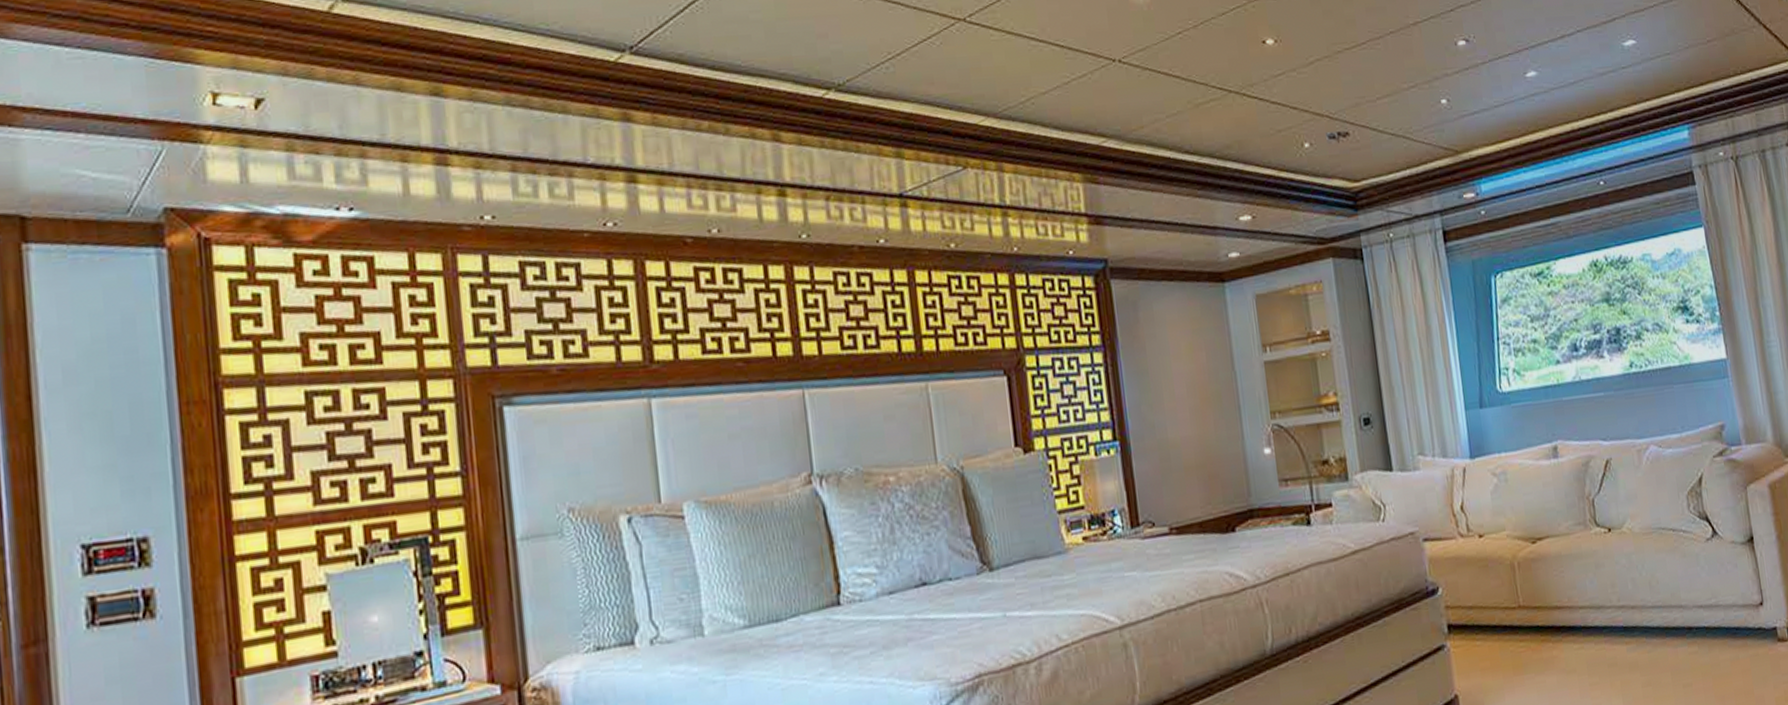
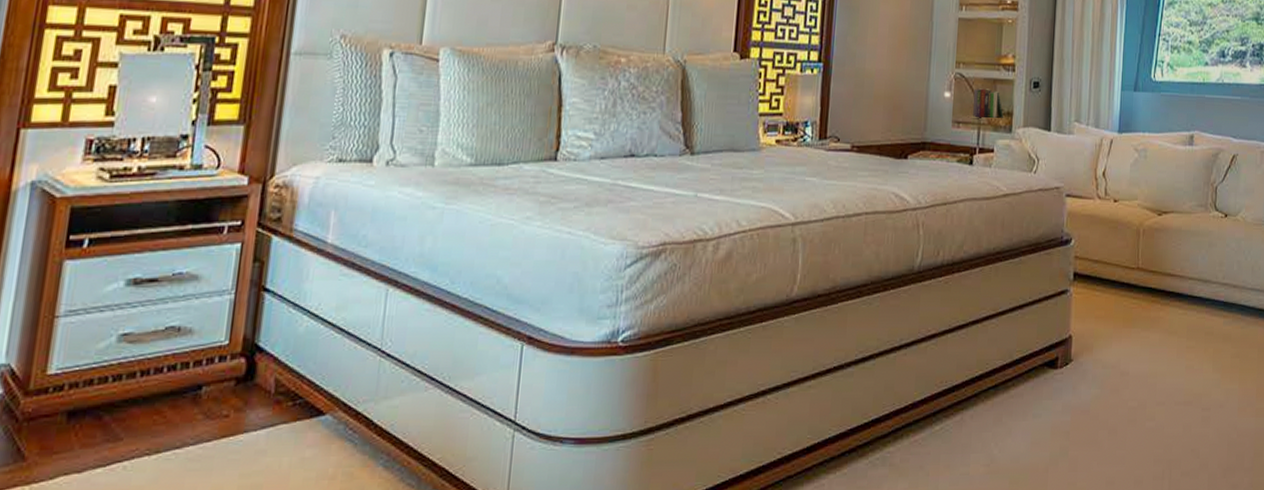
books: none [1296,435,1336,472] -> present [972,88,1004,119]

